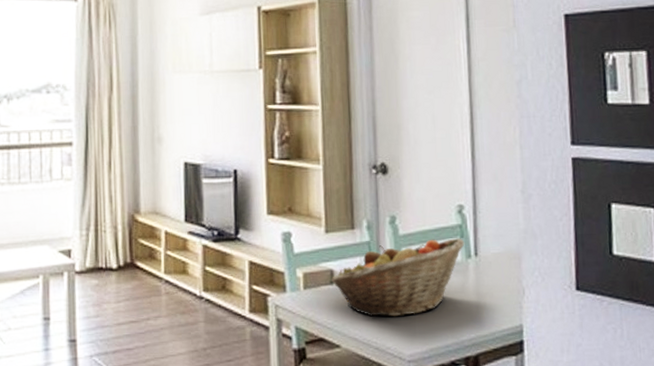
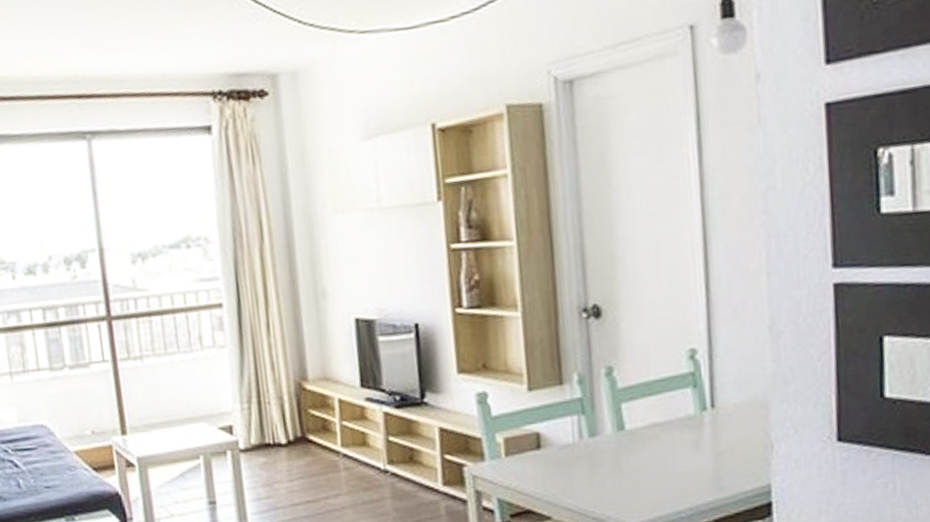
fruit basket: present [331,238,465,317] -> none [537,388,699,484]

